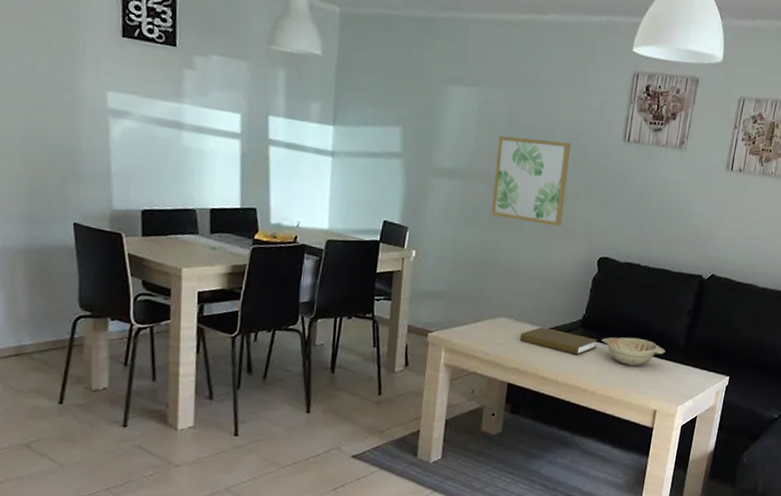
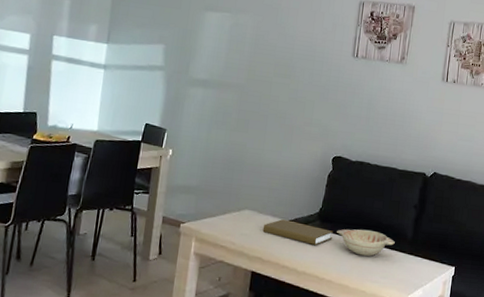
wall art: present [491,135,571,226] -> none [238,52,307,129]

